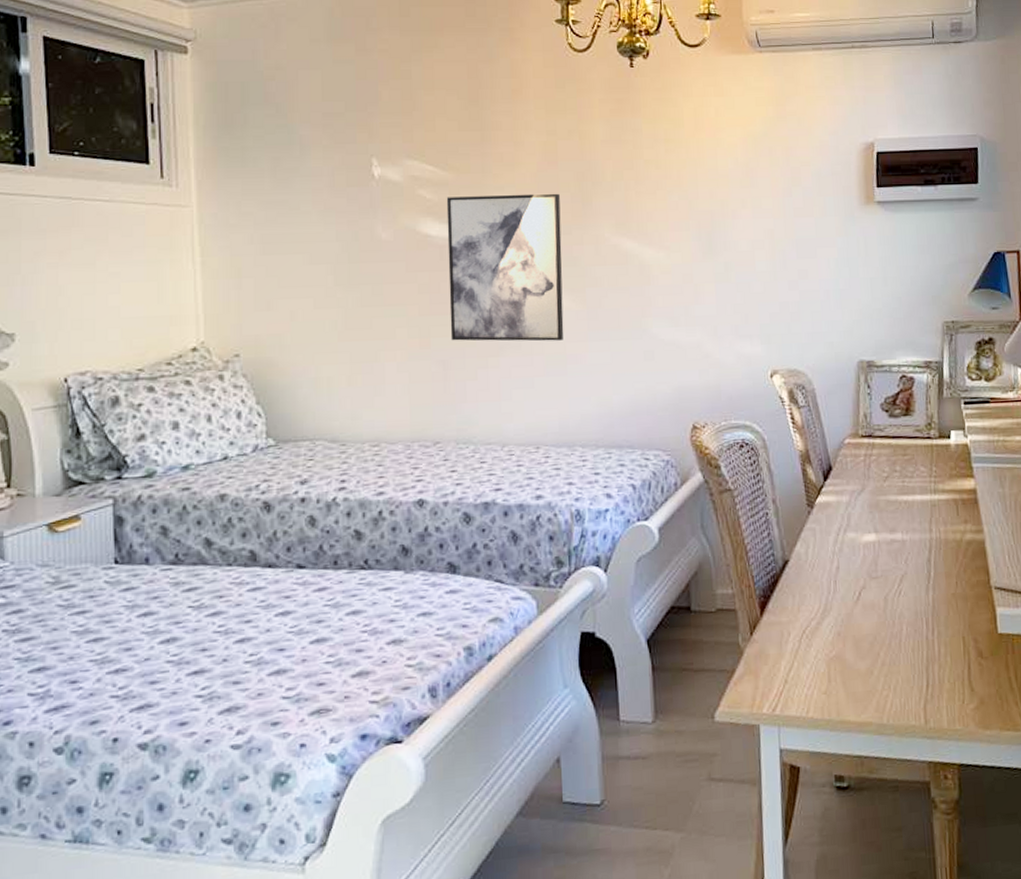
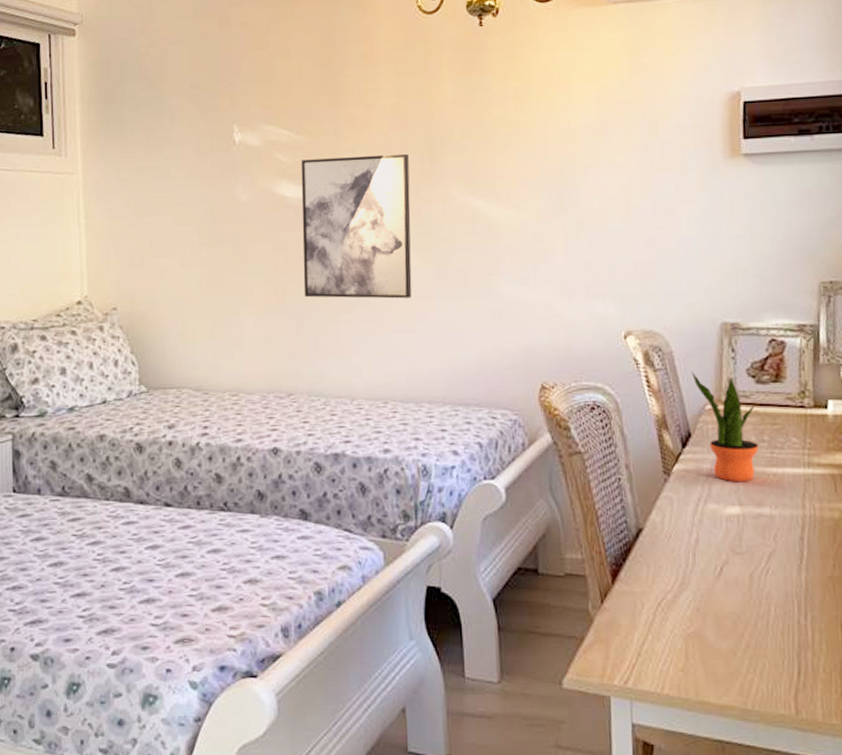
potted plant: none [832,408,892,510] -> present [691,372,759,481]

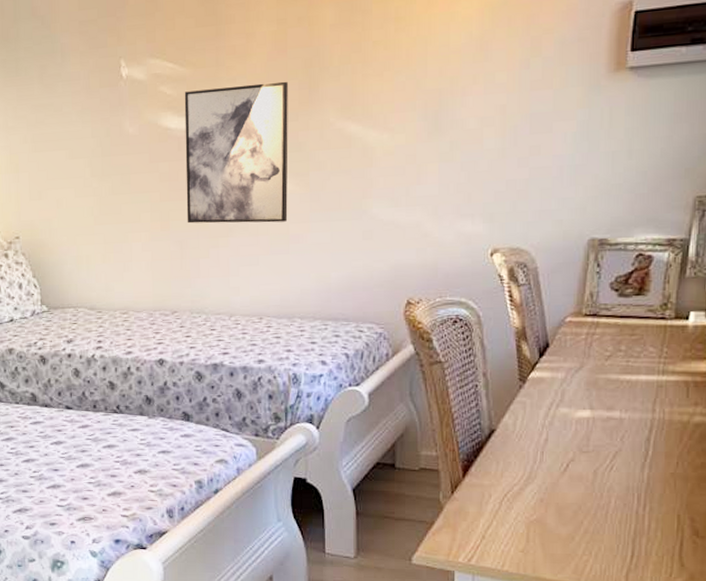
potted plant: present [691,372,759,481] -> none [555,286,616,387]

